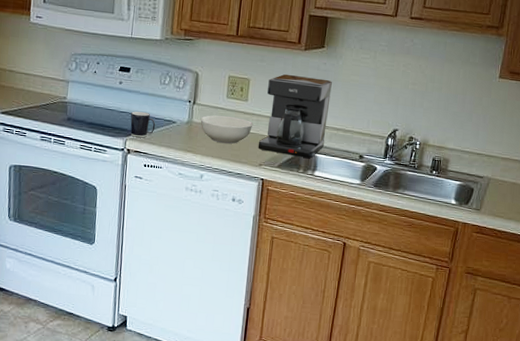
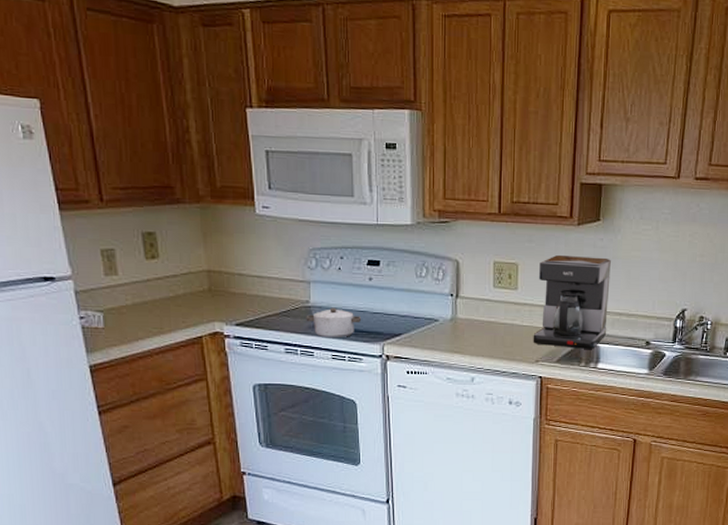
cooking pot: none [61,104,110,132] -> present [306,307,362,338]
mug: present [130,111,156,138] -> none [386,310,416,341]
bowl: present [200,115,254,144] -> none [466,308,526,341]

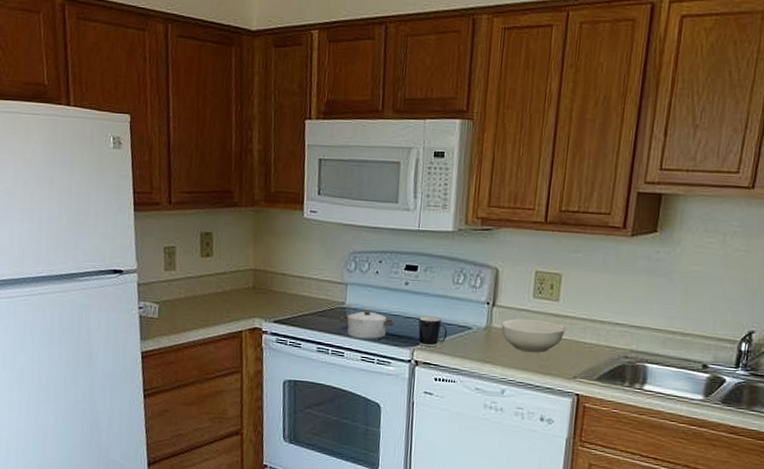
mug: none [386,310,416,341] -> present [418,316,448,347]
bowl: none [466,308,526,341] -> present [501,318,566,353]
coffee maker: present [533,254,611,349] -> none [571,266,667,369]

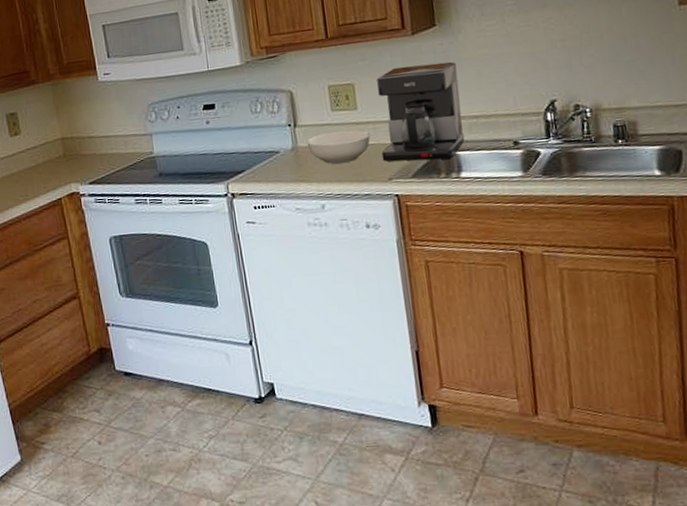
cooking pot: present [340,310,394,341] -> none [151,154,204,185]
mug: present [418,316,448,347] -> none [227,148,257,179]
coffee maker: none [571,266,667,369] -> present [377,61,465,162]

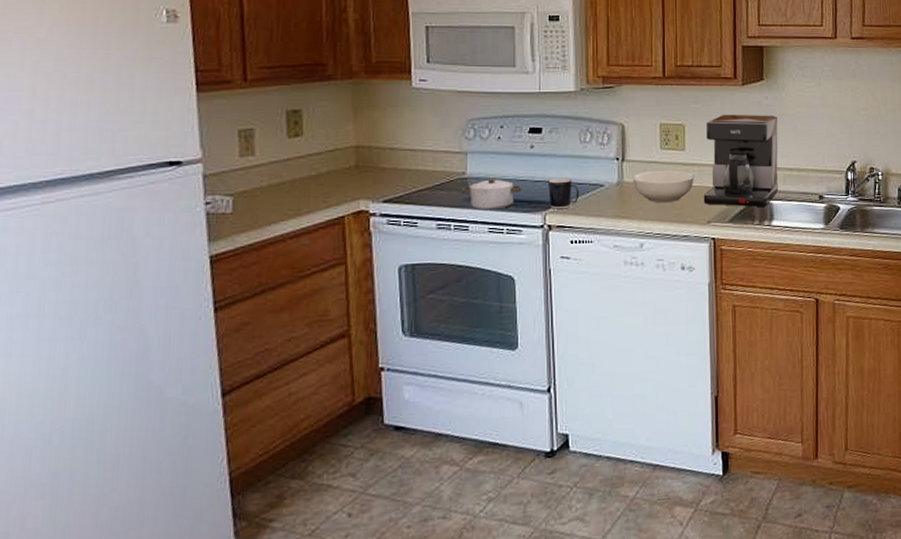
cooking pot: none [151,154,204,185] -> present [461,178,522,211]
mug: none [227,148,257,179] -> present [548,177,580,210]

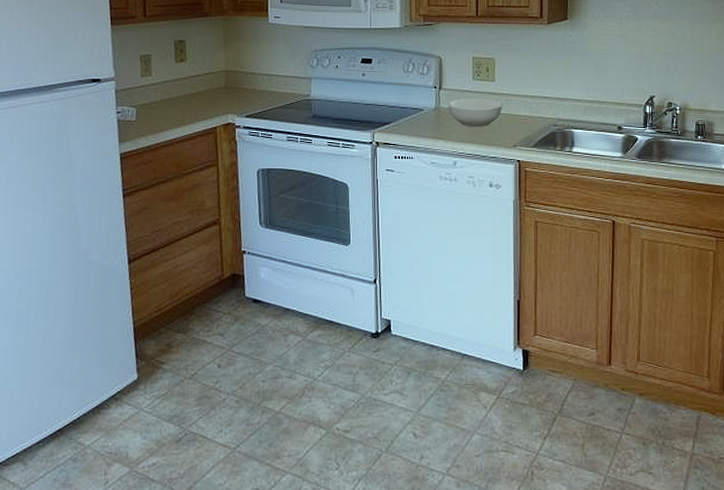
cooking pot: present [461,178,522,211] -> none [306,100,355,127]
mug: present [548,177,580,210] -> none [377,102,403,129]
coffee maker: present [703,114,779,207] -> none [510,50,580,134]

